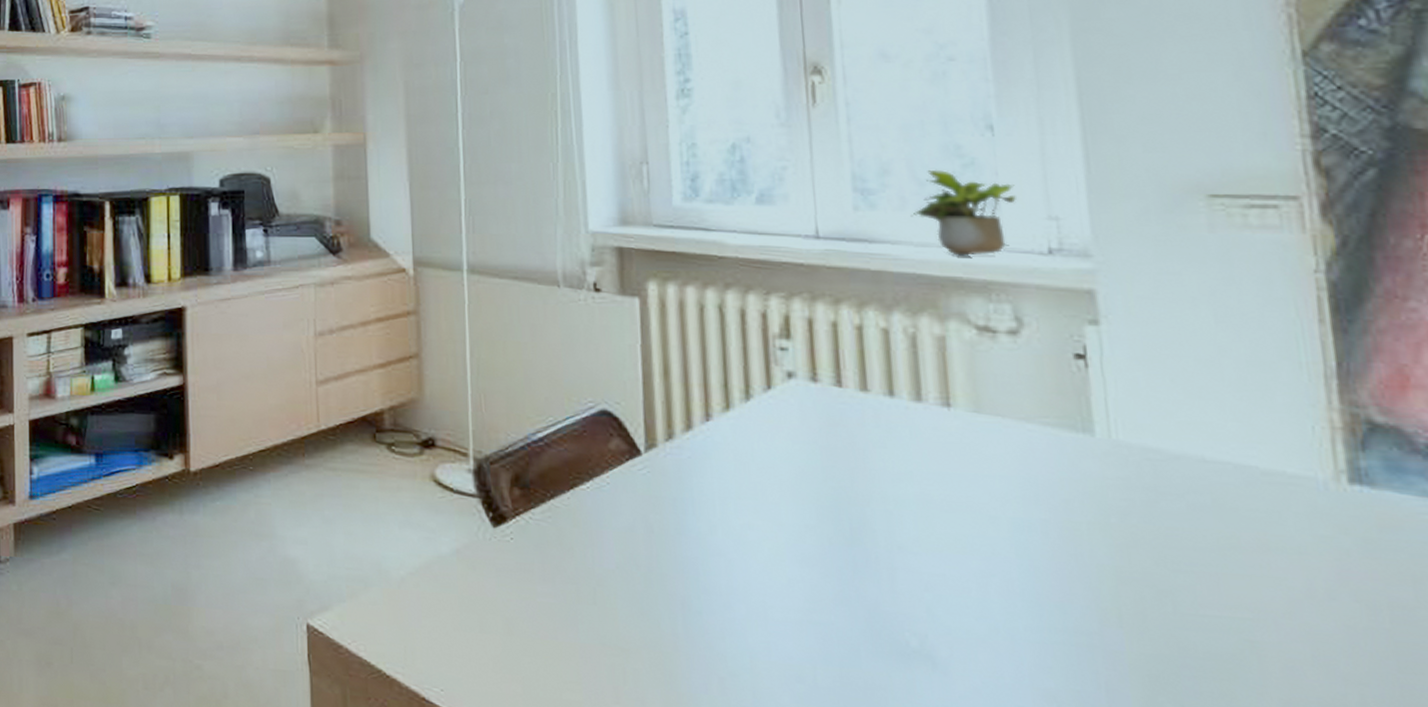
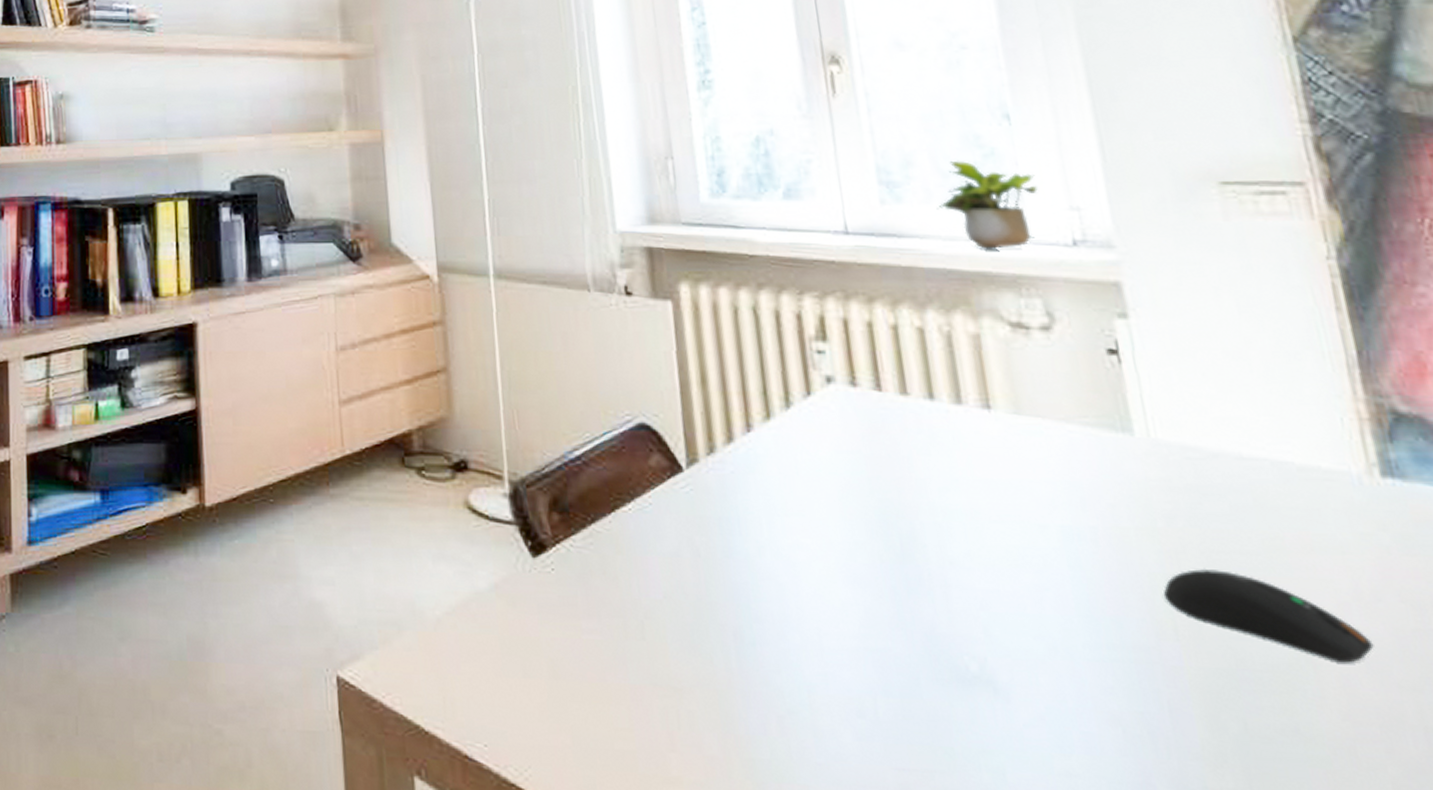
computer mouse: none [1110,562,1323,656] -> present [1163,568,1374,663]

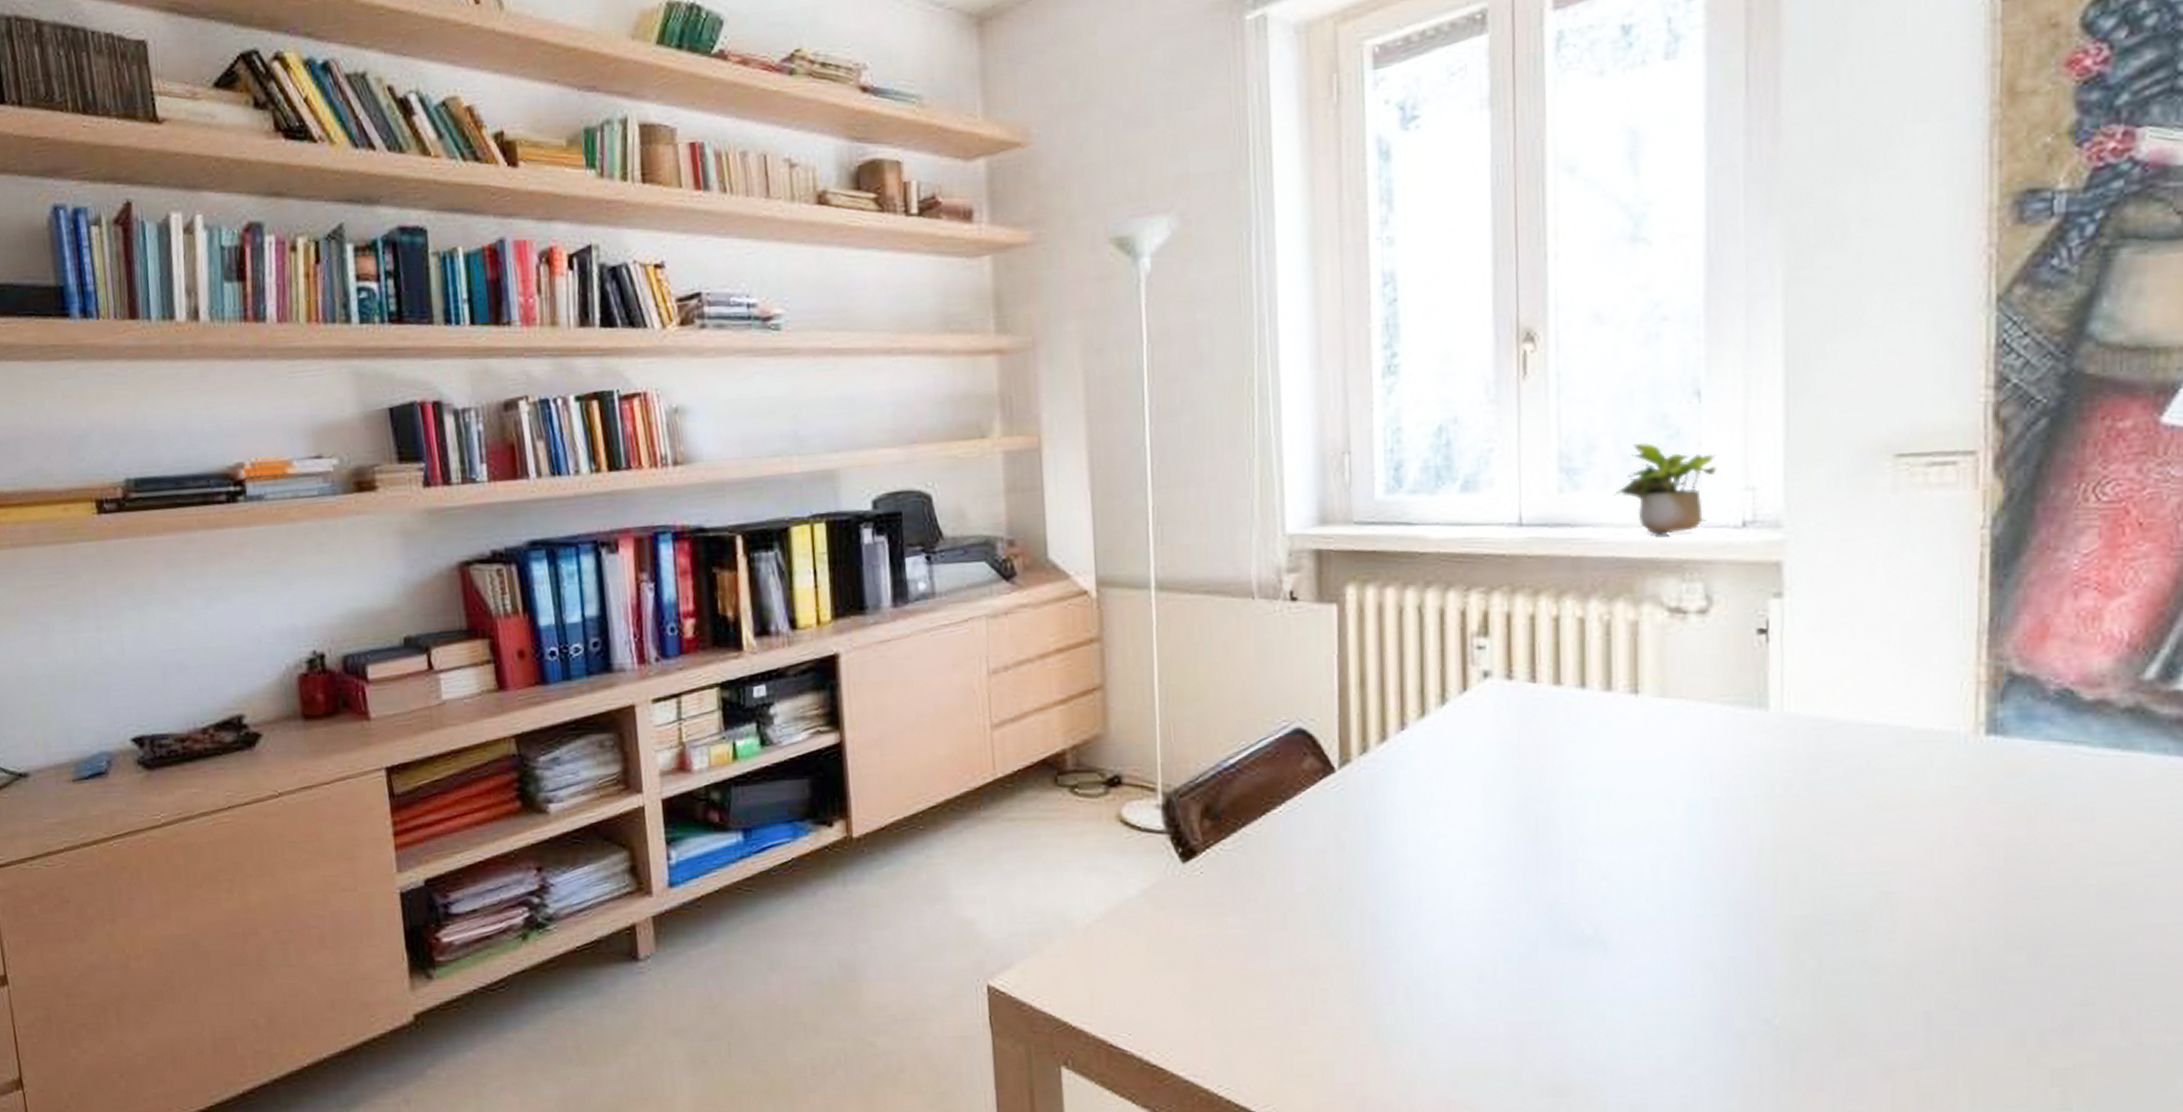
computer mouse: present [1163,568,1374,663] -> none [1769,828,1946,902]

